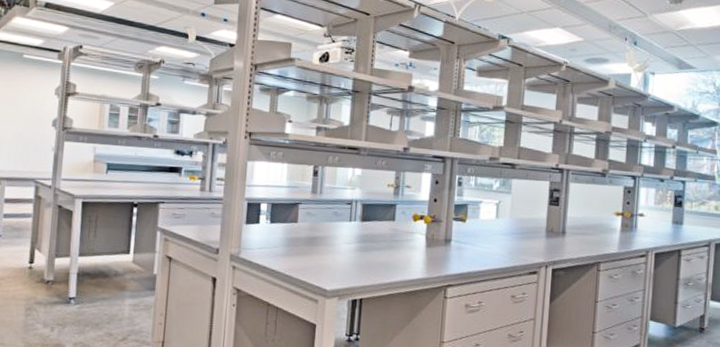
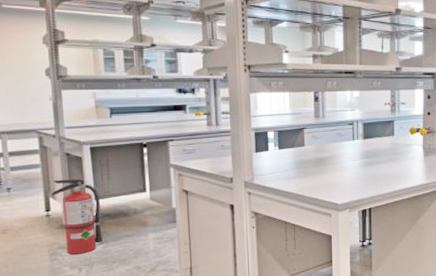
fire extinguisher: none [37,232,83,313] -> present [51,178,103,255]

